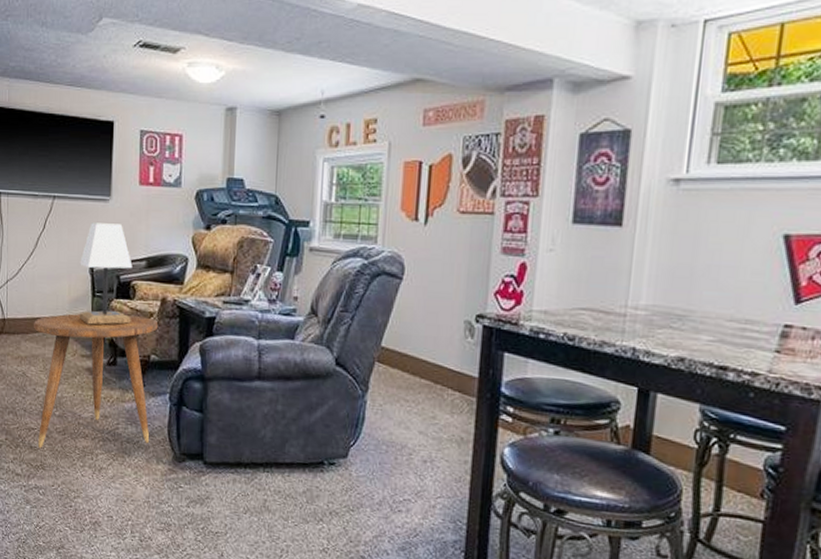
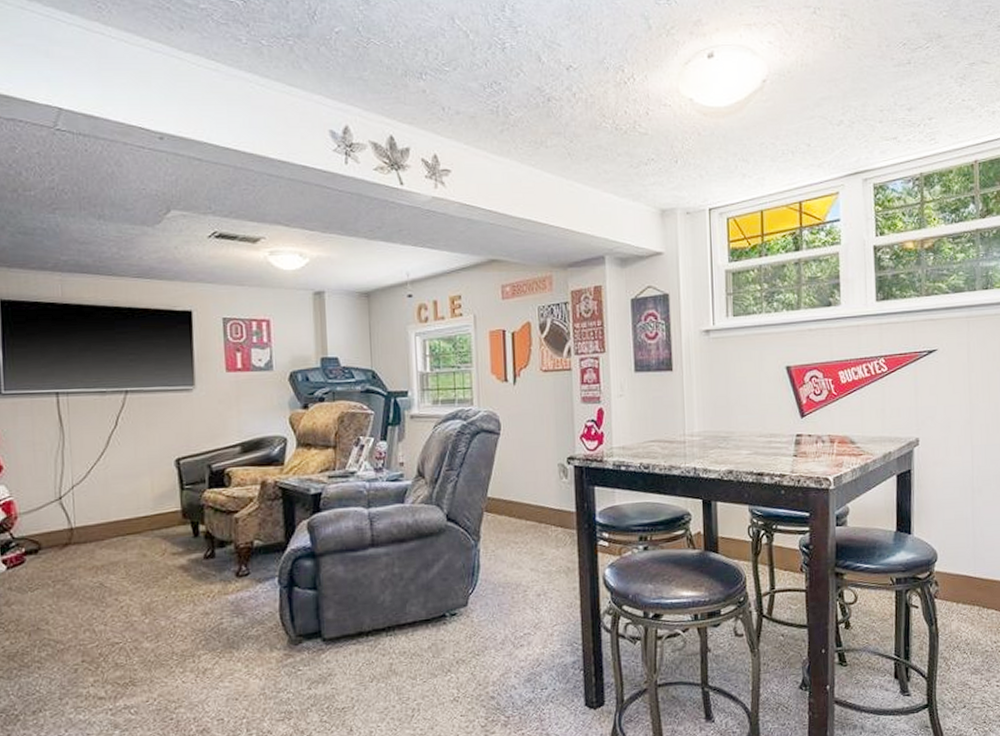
side table: present [33,313,157,449] -> none [109,502,259,663]
lamp: present [79,223,133,325] -> none [162,412,228,520]

